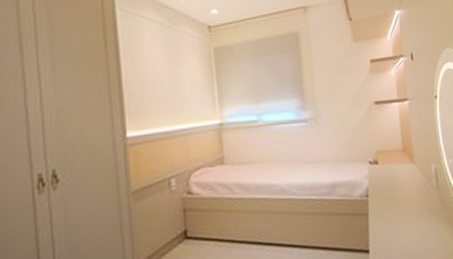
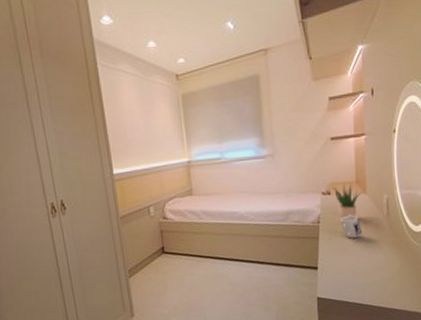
potted plant: none [378,151,411,191] -> present [331,183,363,218]
mug: none [389,187,414,215] -> present [339,215,363,239]

